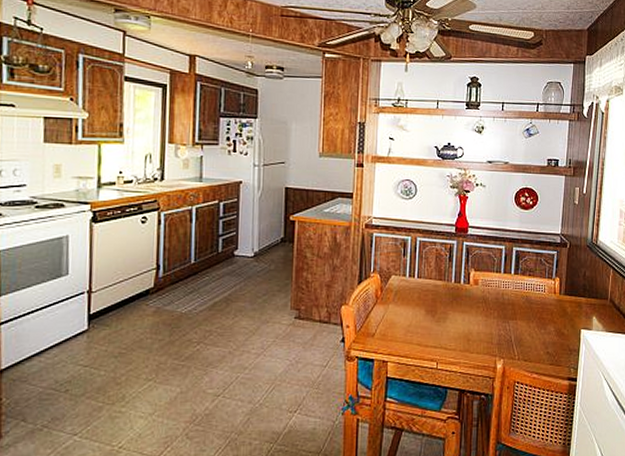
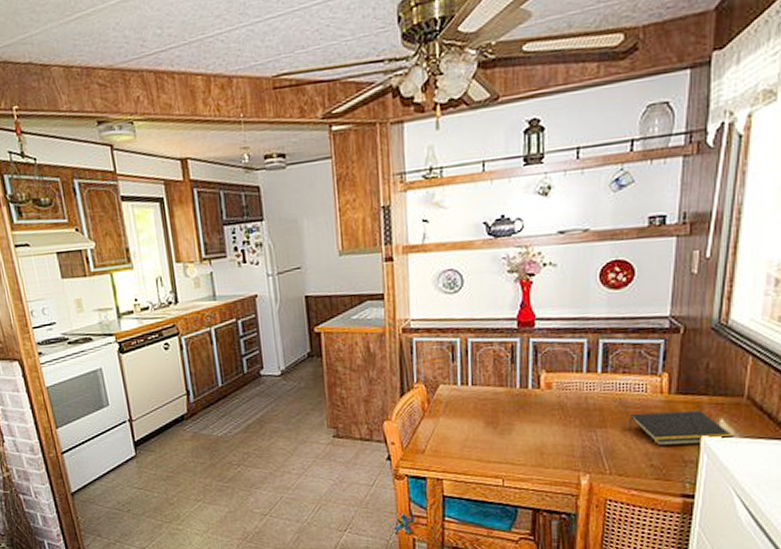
notepad: none [532,309,603,337] -> present [628,410,736,446]

